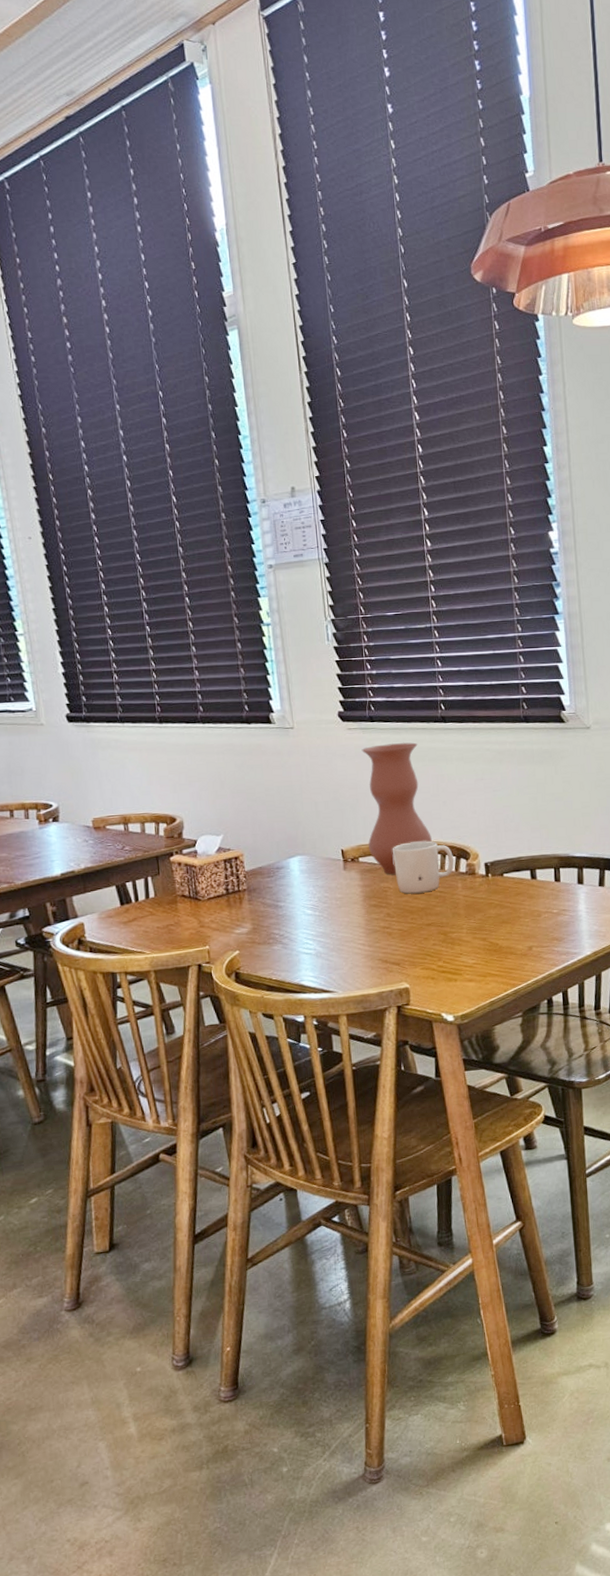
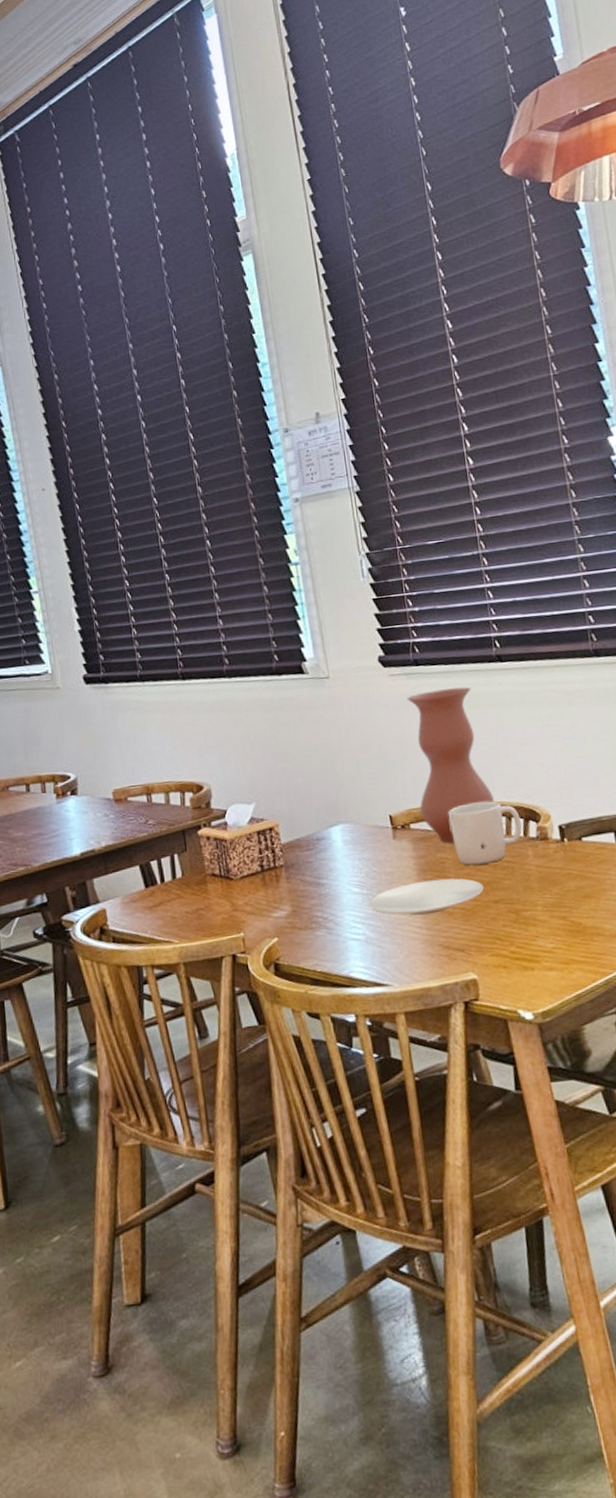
plate: none [319,904,419,935] -> present [368,878,484,916]

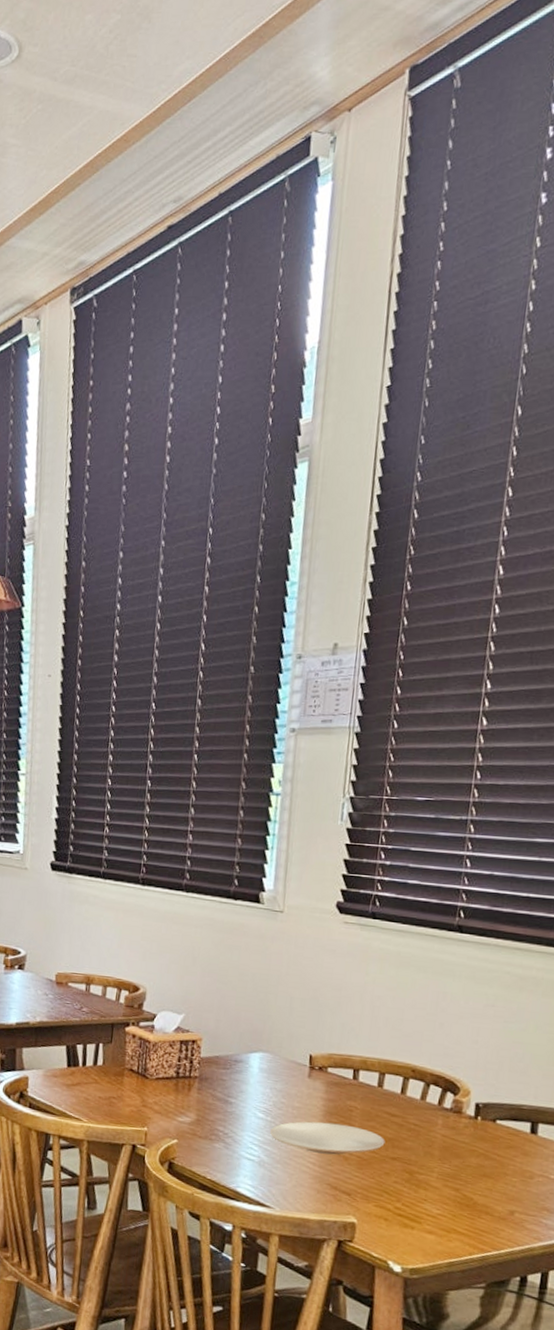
vase: present [407,687,494,843] -> none [341,946,423,1095]
mug: present [447,801,522,866] -> none [365,1061,439,1123]

